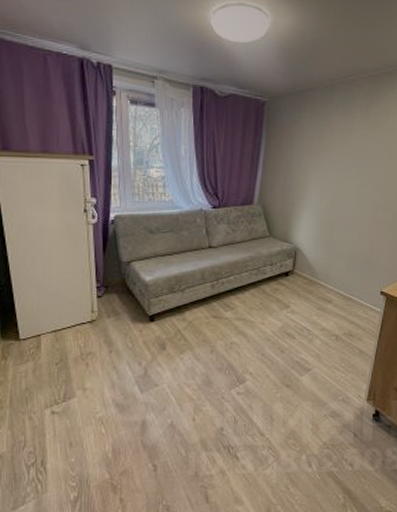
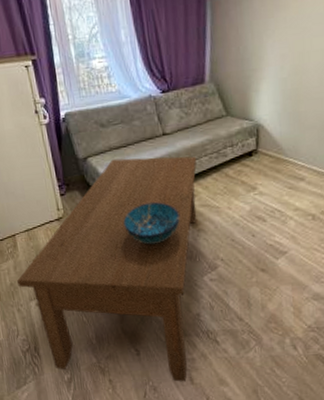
coffee table: none [34,266,238,501] -> present [17,156,197,382]
decorative bowl: none [159,312,216,354] -> present [123,202,181,245]

